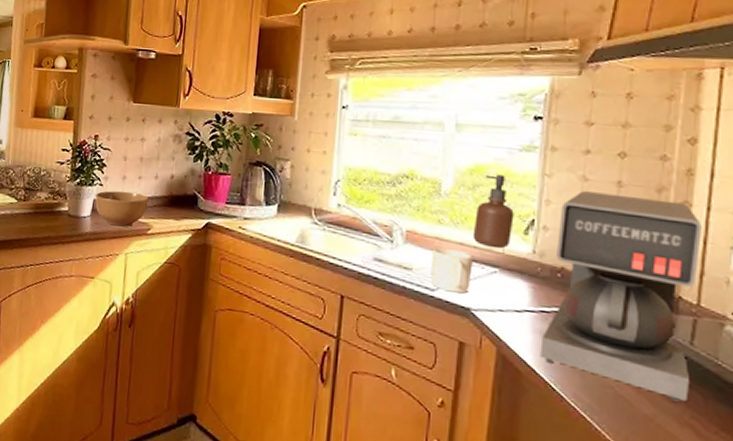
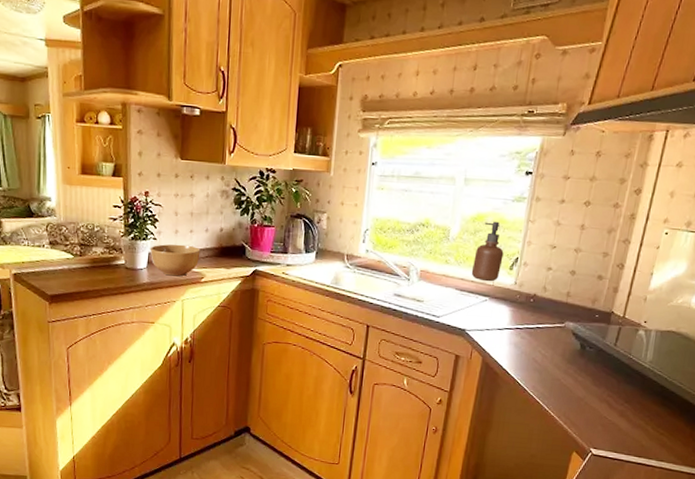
mug: present [430,247,473,294] -> none [437,282,471,318]
coffee maker: present [540,191,702,402] -> none [512,233,635,386]

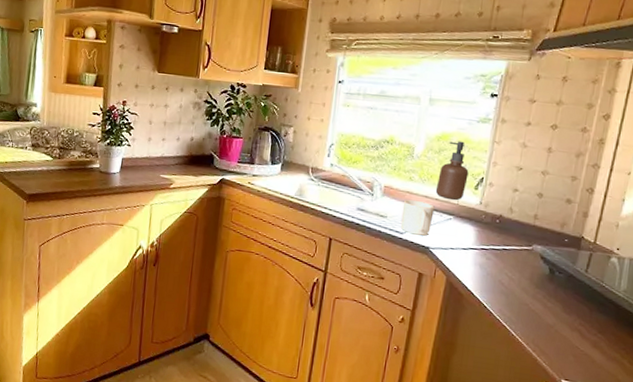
bowl: present [150,244,201,277] -> none [123,150,171,182]
mug: none [437,282,471,318] -> present [400,199,435,236]

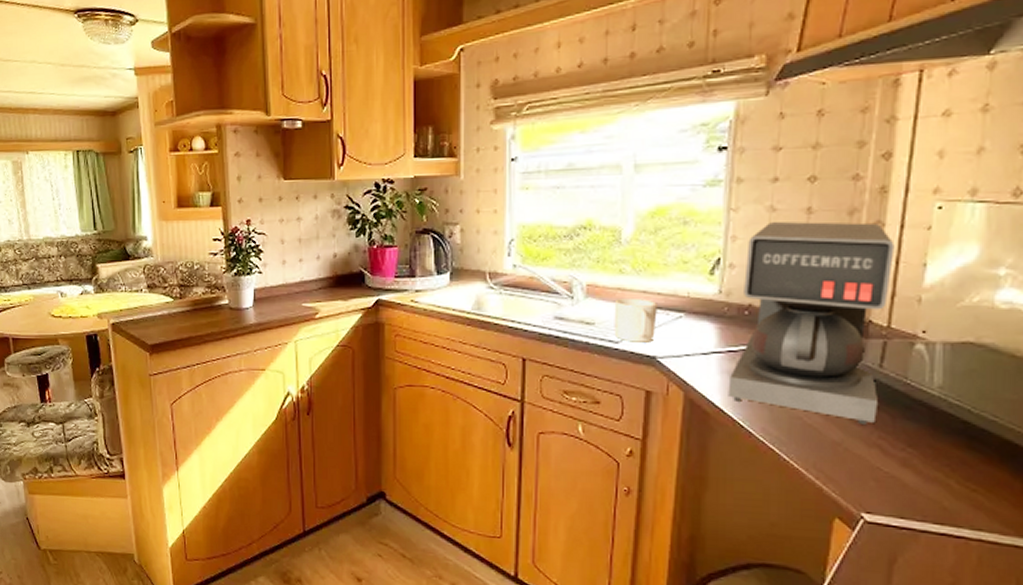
soap dispenser: present [435,141,469,201] -> none [656,214,699,293]
coffee maker: none [478,155,605,314] -> present [728,222,895,424]

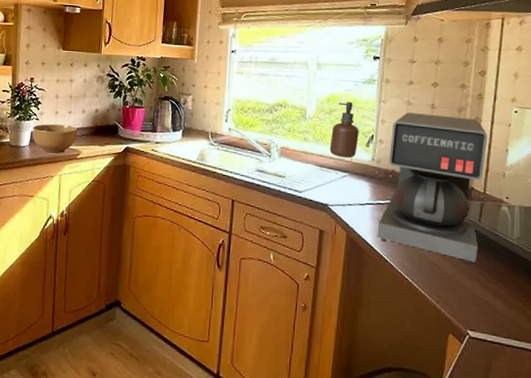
bowl: none [255,276,312,314] -> present [32,124,78,153]
mug: present [614,297,657,343] -> none [299,159,330,194]
soap dispenser: none [656,214,699,293] -> present [329,101,359,158]

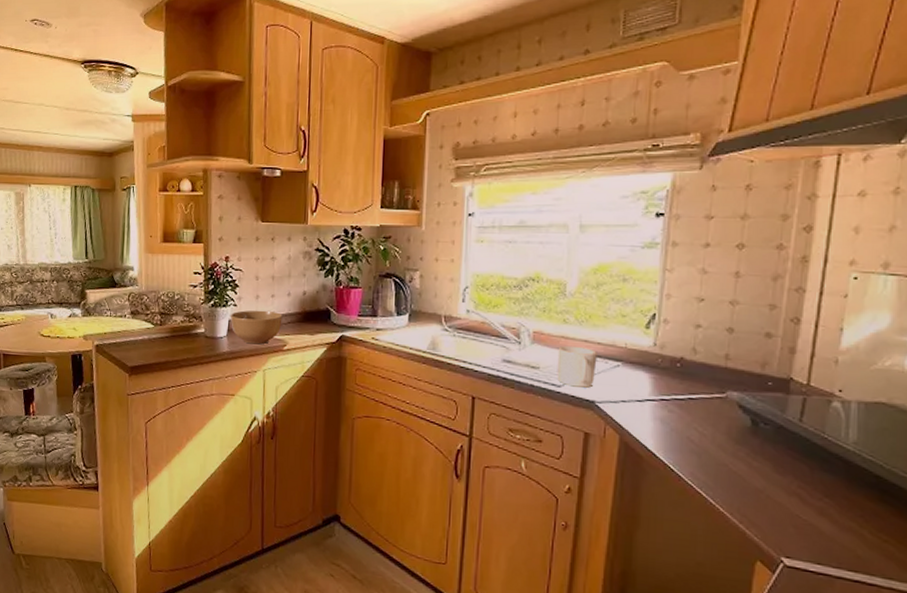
mug: none [299,159,330,194] -> present [557,345,597,388]
soap dispenser: present [329,101,359,158] -> none [596,272,636,344]
coffee maker: present [377,112,488,263] -> none [660,284,814,474]

